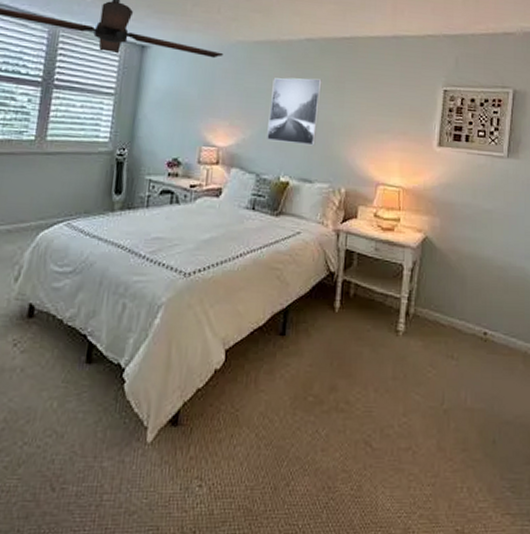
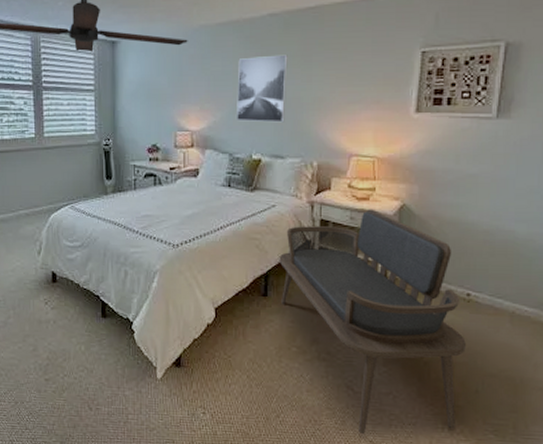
bench: none [300,240,483,500] -> present [279,209,466,434]

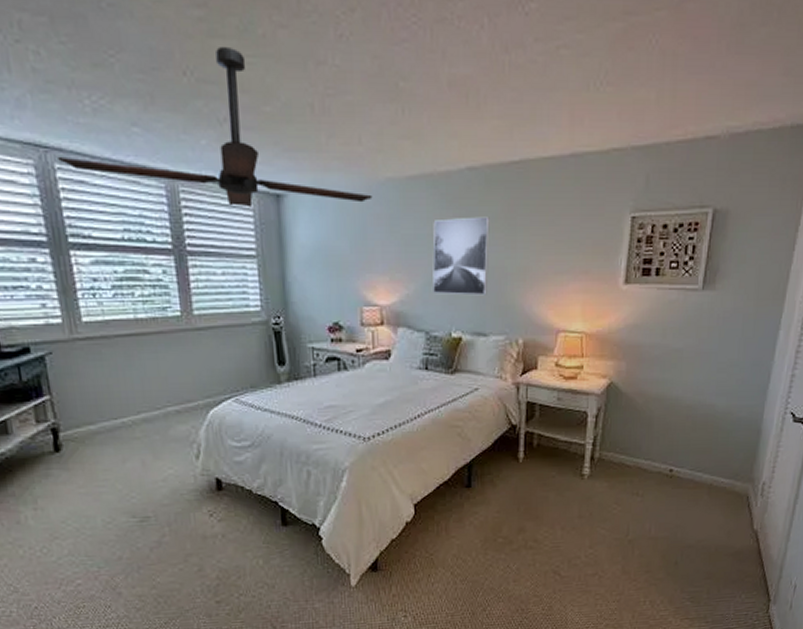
bench: present [279,209,466,434] -> none [483,388,667,616]

